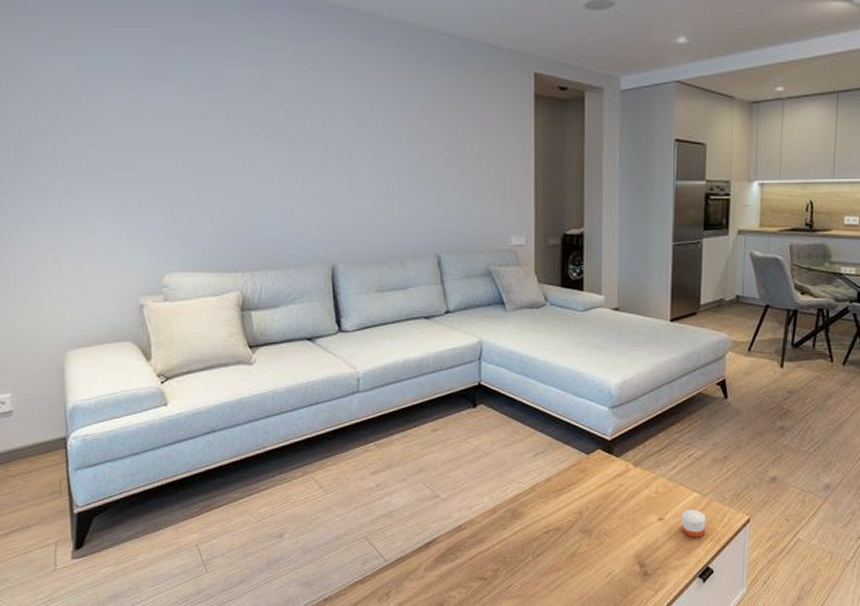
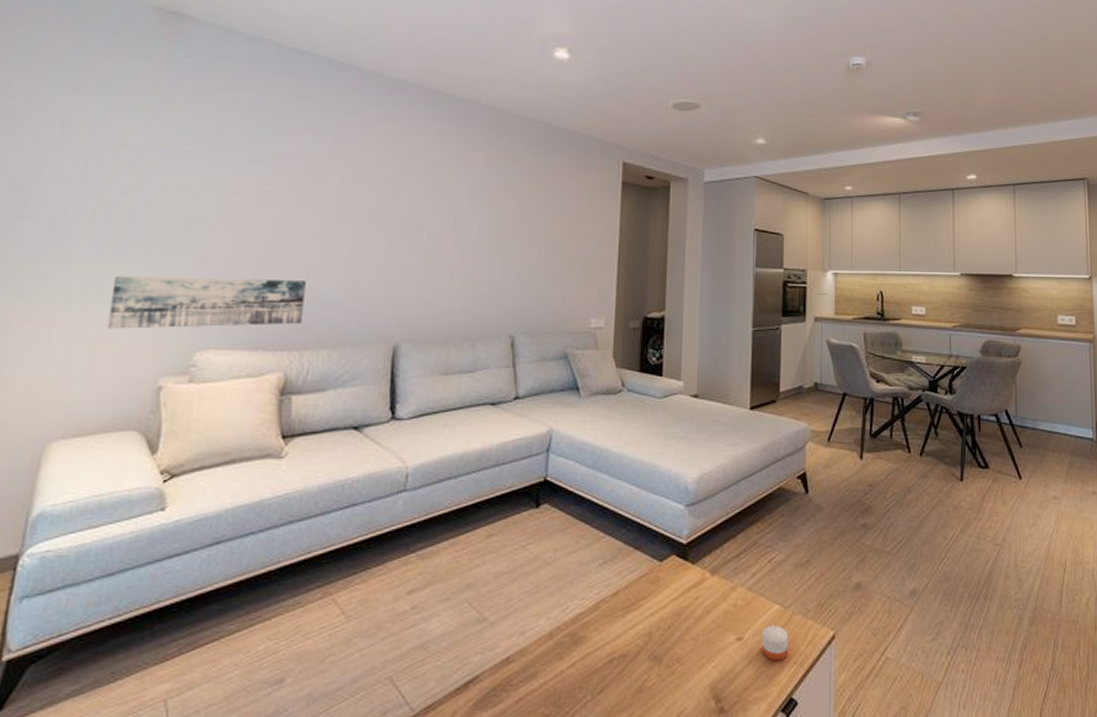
wall art: none [83,207,249,256] -> present [107,275,306,329]

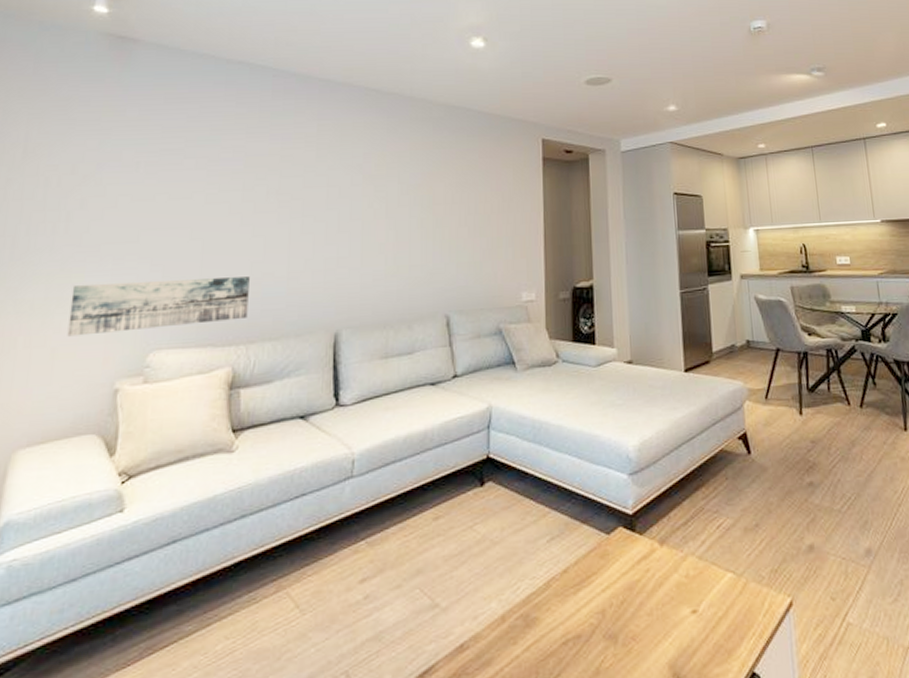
candle: present [762,625,789,661] -> none [717,595,746,634]

